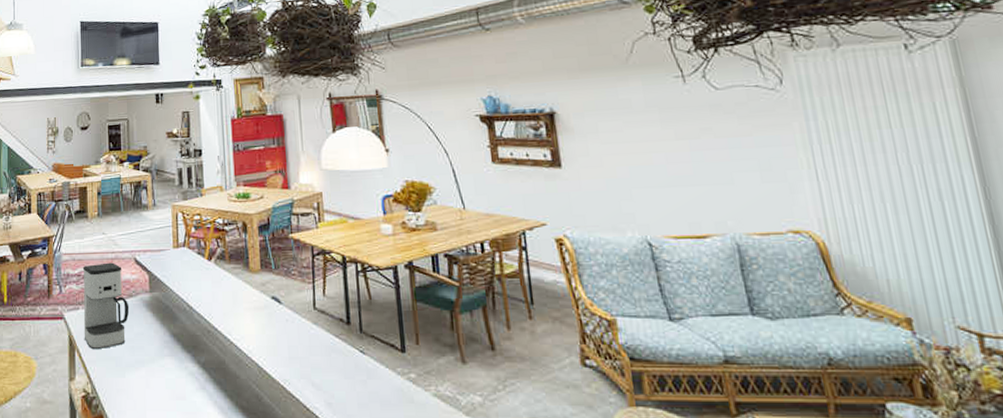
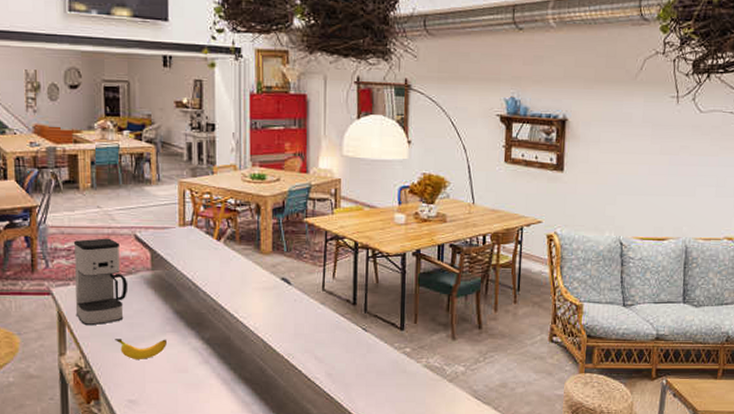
banana: none [118,363,166,385] -> present [115,339,168,359]

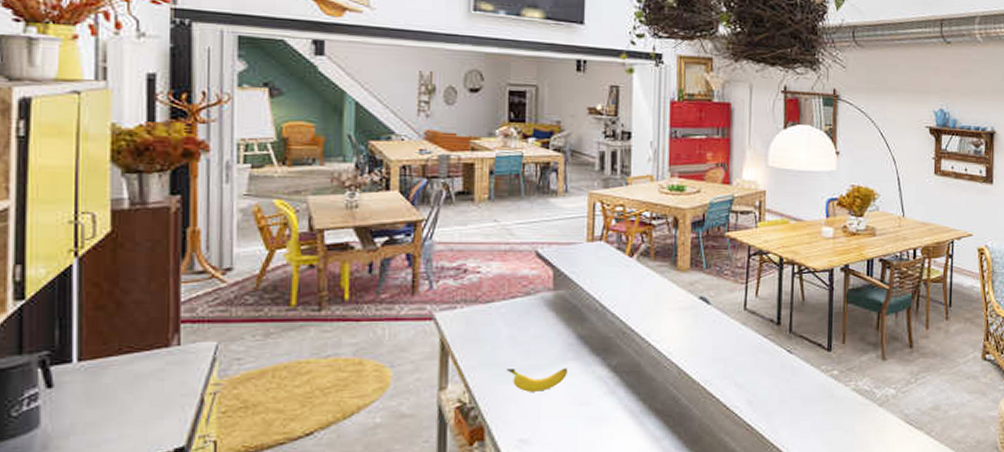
coffee maker: present [73,238,128,326] -> none [461,255,526,355]

